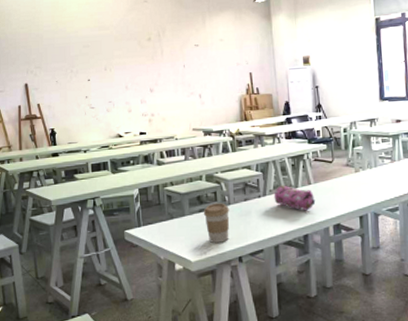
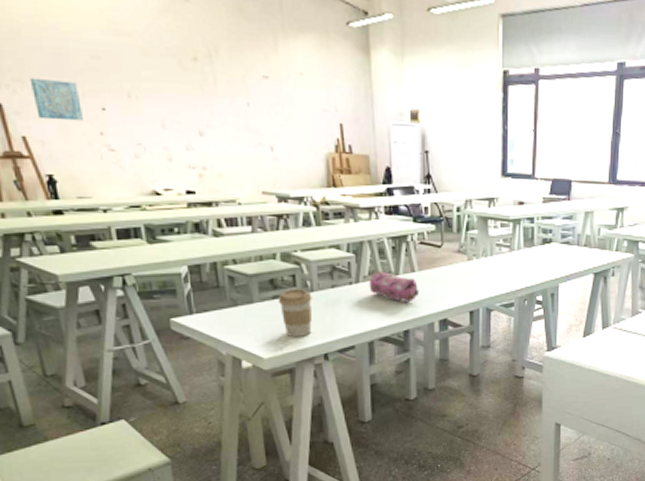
wall art: none [45,64,75,91] -> present [29,77,83,121]

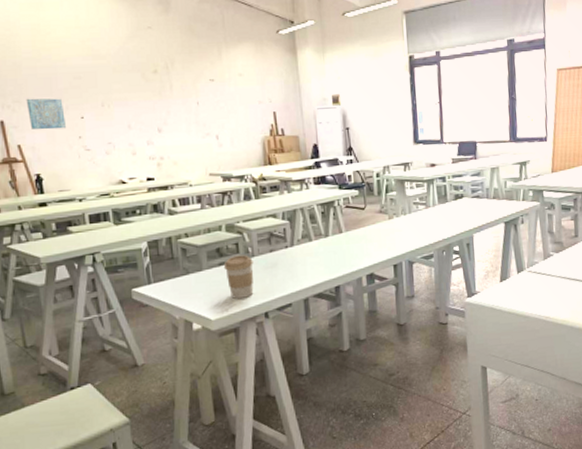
pencil case: present [368,271,420,303] -> none [302,234,348,261]

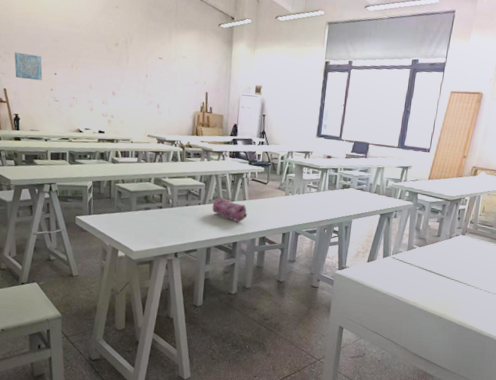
coffee cup: present [223,255,254,299] -> none [148,204,172,239]
pencil case: none [302,234,348,261] -> present [212,197,248,222]

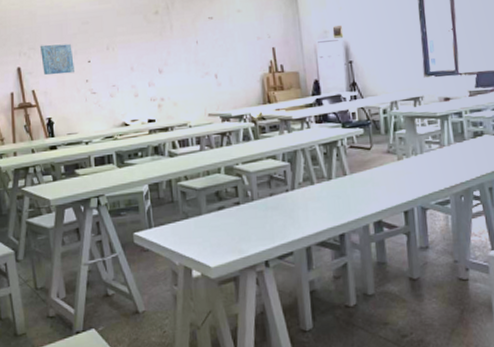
pencil case: present [212,197,248,222] -> none [303,176,353,206]

